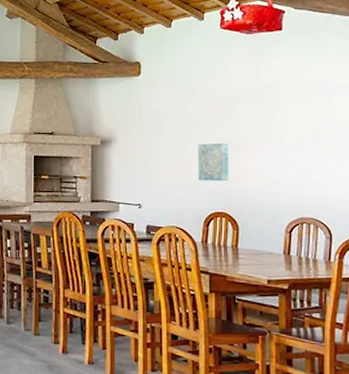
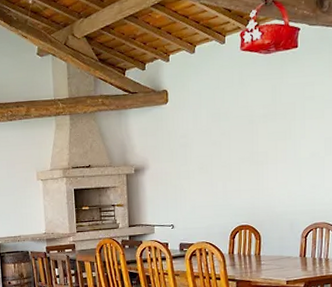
wall art: present [198,142,229,182] -> none [223,160,251,199]

